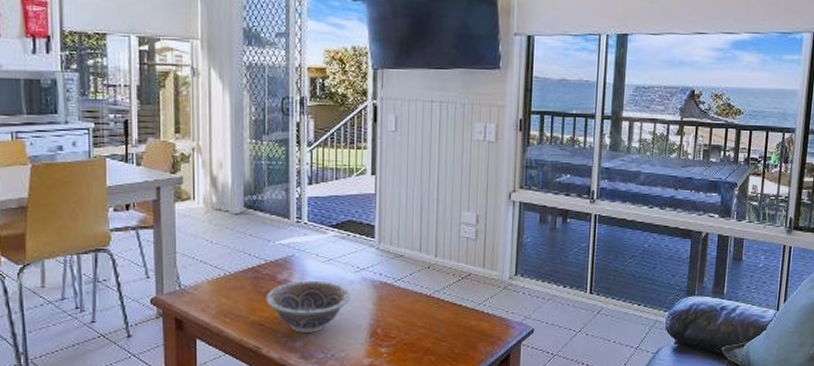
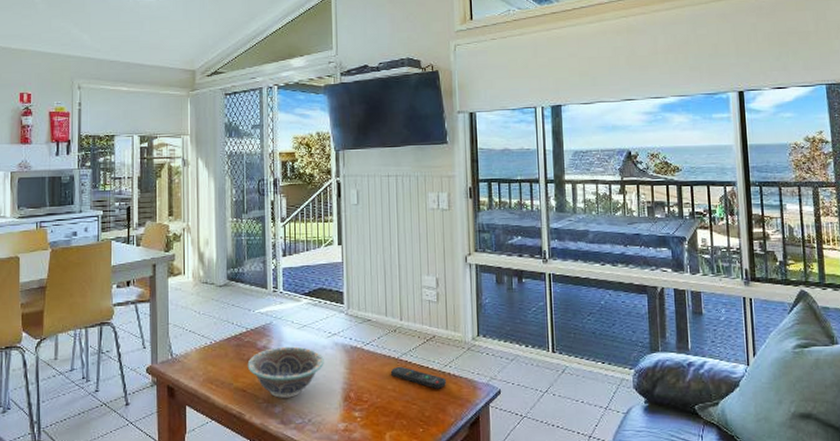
remote control: none [421,303,479,327] -> present [390,366,446,389]

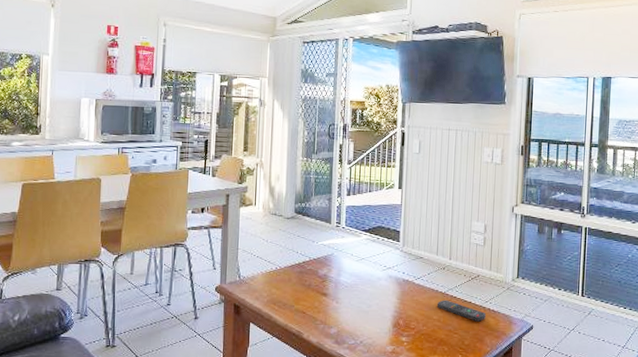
decorative bowl: present [247,346,324,398] -> none [308,276,378,321]

